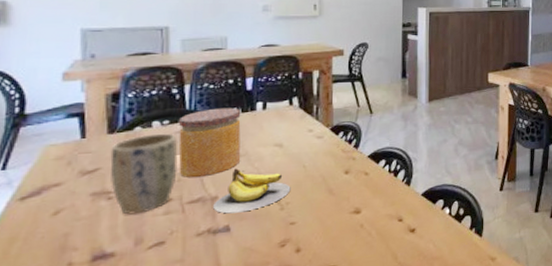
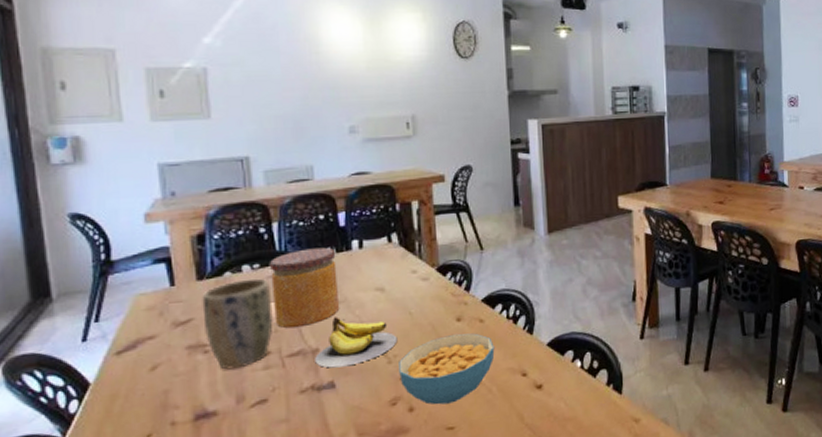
cereal bowl: none [290,184,376,246] -> present [399,333,495,405]

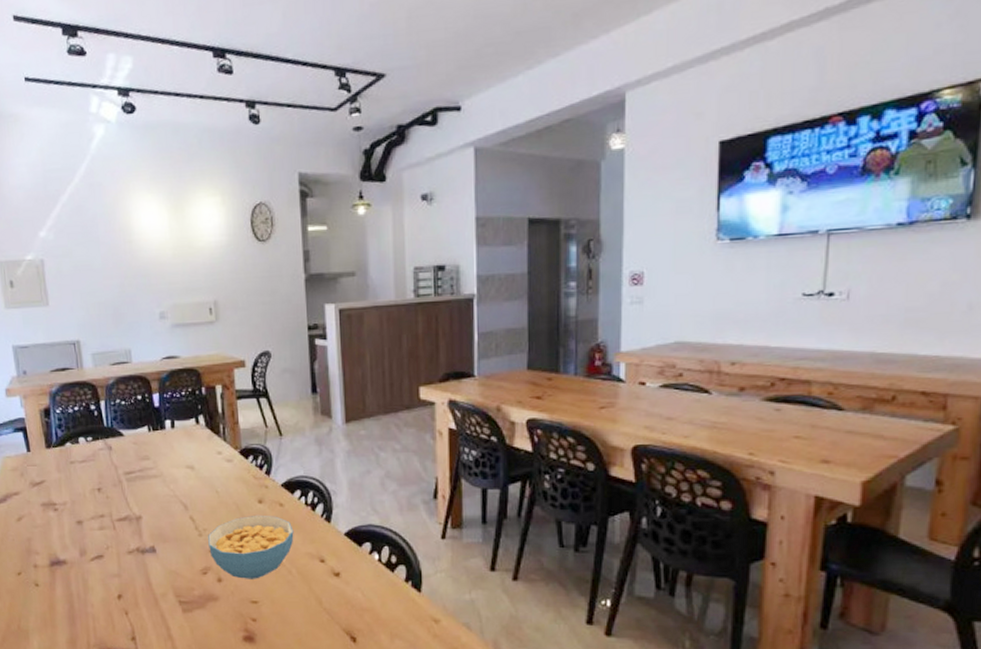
plant pot: present [202,278,273,370] -> none [50,450,105,527]
jar: present [270,247,340,328] -> none [100,425,158,496]
banana: present [315,317,398,368] -> none [138,489,207,535]

